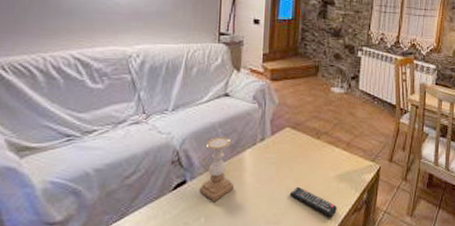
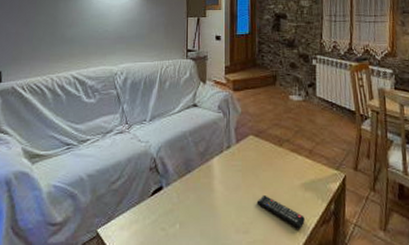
candle holder: present [198,137,234,201] -> none [173,145,204,208]

